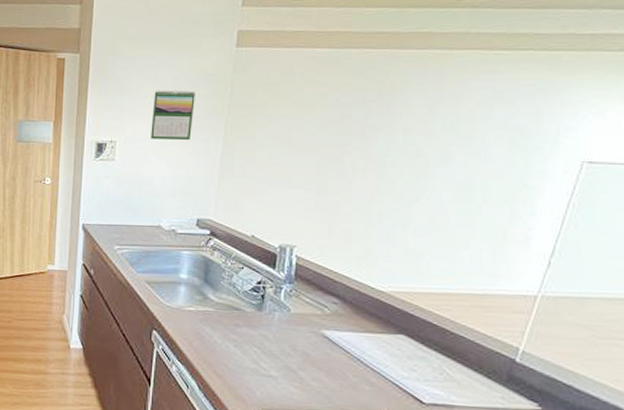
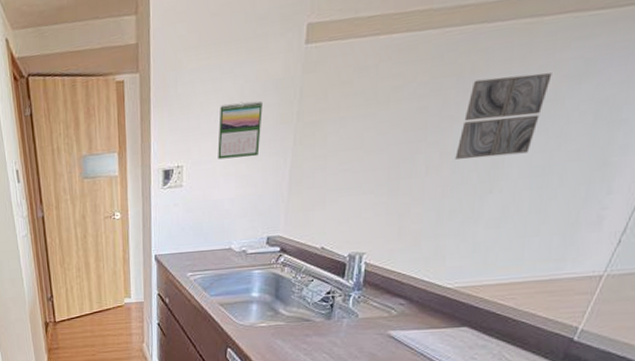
wall art: none [381,96,466,168] -> present [455,73,552,159]

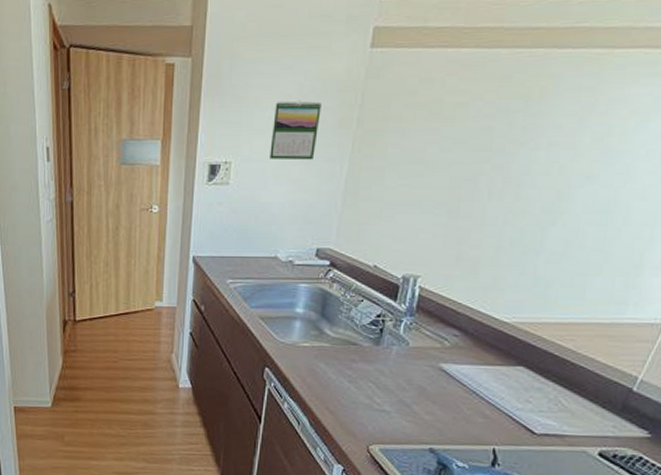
wall art: present [455,73,552,159] -> none [519,105,621,187]

